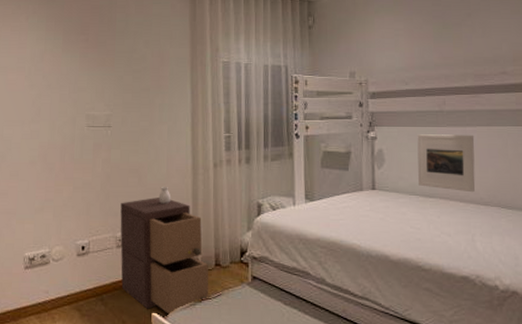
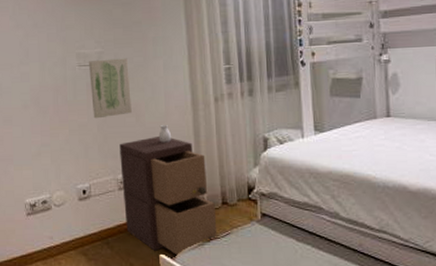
wall art: none [97,121,135,178] -> present [89,58,132,119]

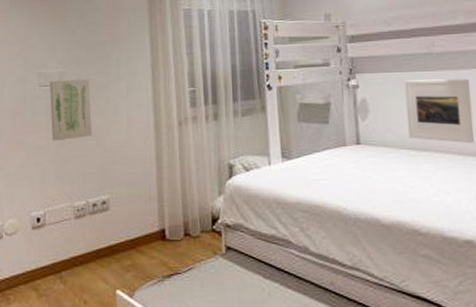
storage cabinet: present [119,124,218,257] -> none [78,148,179,294]

